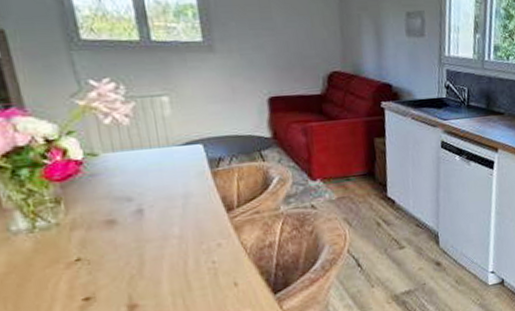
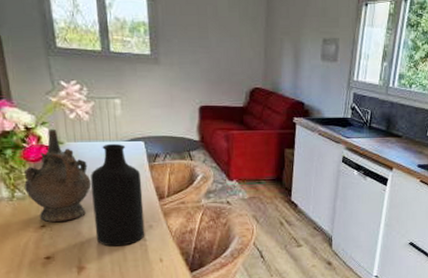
ceremonial vessel: none [46,139,139,254] -> present [23,130,92,223]
bottle: none [137,149,213,275] -> present [91,143,145,247]

